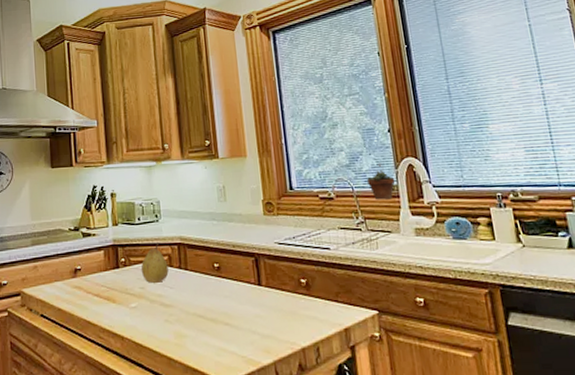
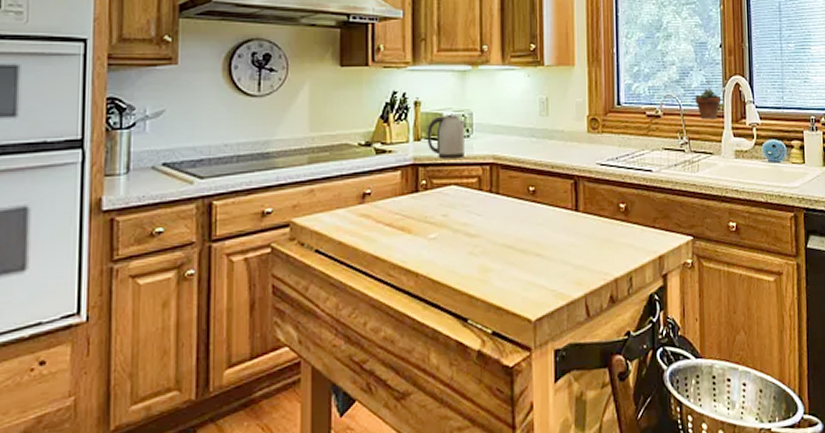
kettle: none [122,202,156,241] -> present [427,114,466,159]
fruit: present [141,242,169,283] -> none [444,162,477,210]

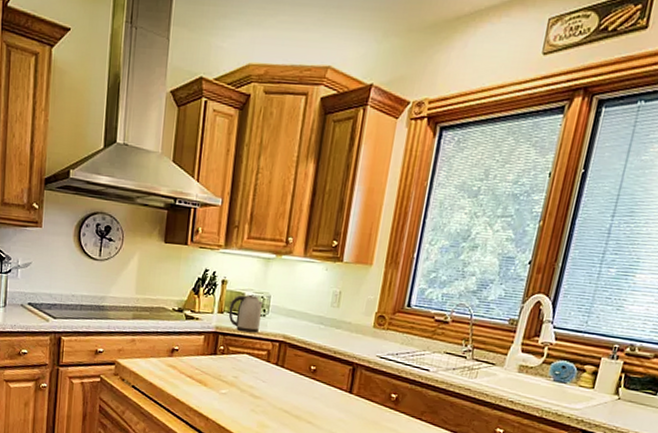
succulent plant: present [695,79,722,120] -> none [488,294,518,333]

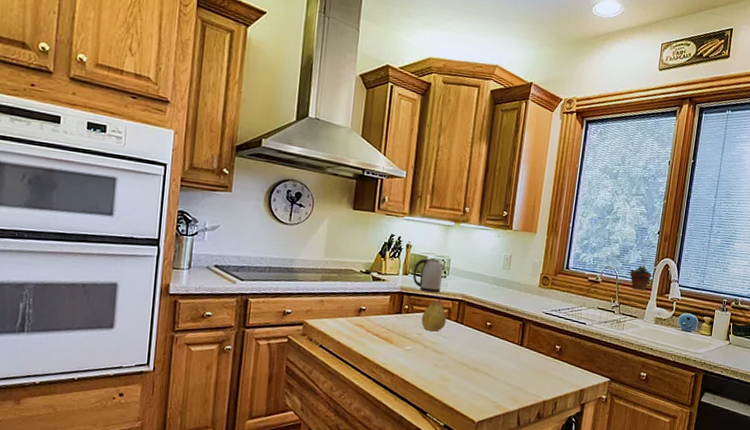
fruit: none [237,337,266,375] -> present [421,296,447,332]
succulent plant: none [488,294,518,333] -> present [630,258,652,291]

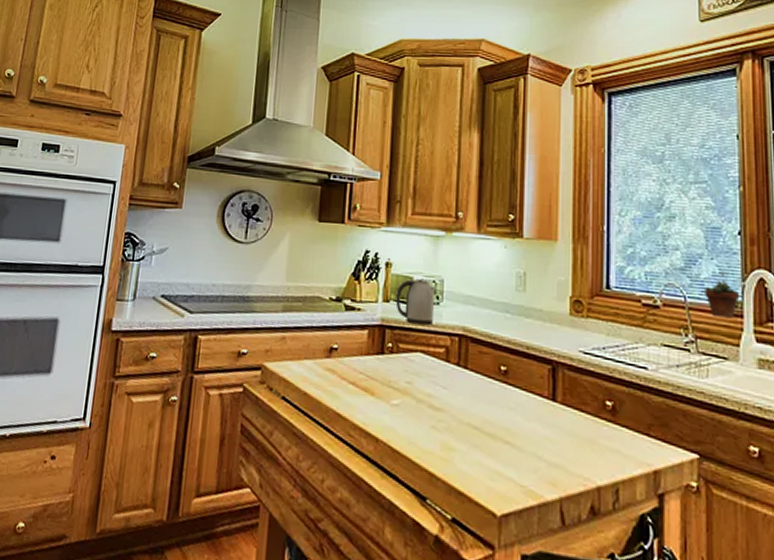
fruit: present [421,296,447,332] -> none [410,330,444,379]

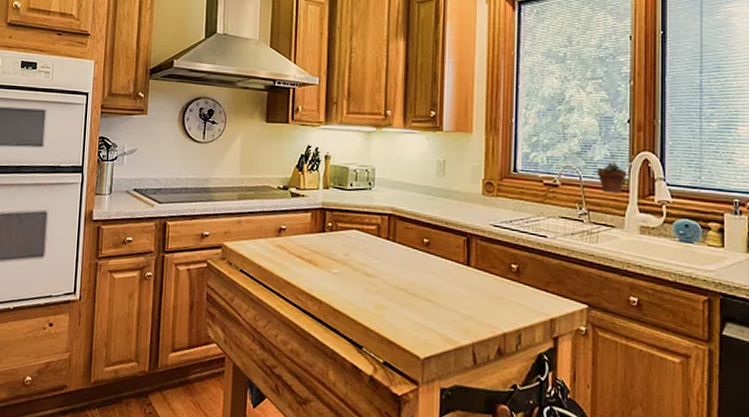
kettle: present [395,278,436,326] -> none [334,168,368,207]

